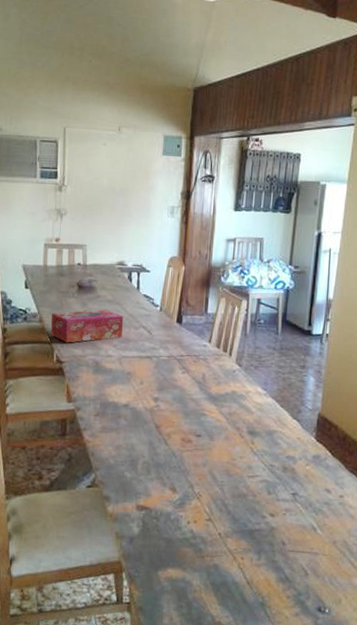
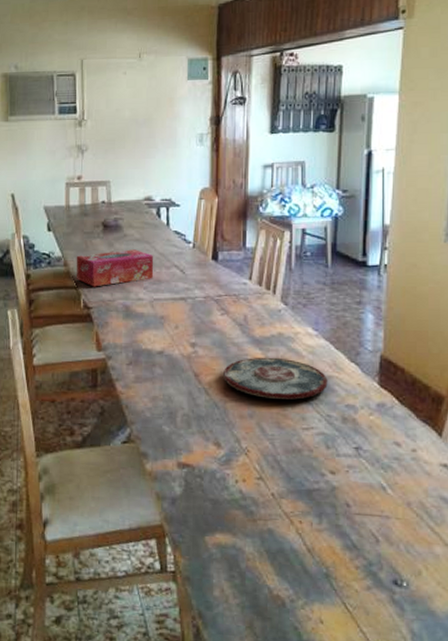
plate: none [182,412,273,451] -> present [223,357,328,400]

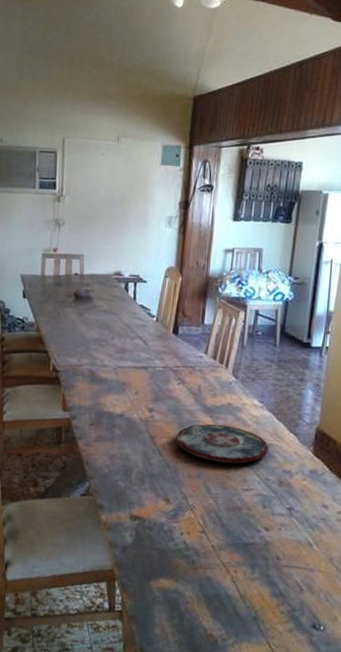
tissue box: present [76,249,154,287] -> none [47,319,120,353]

